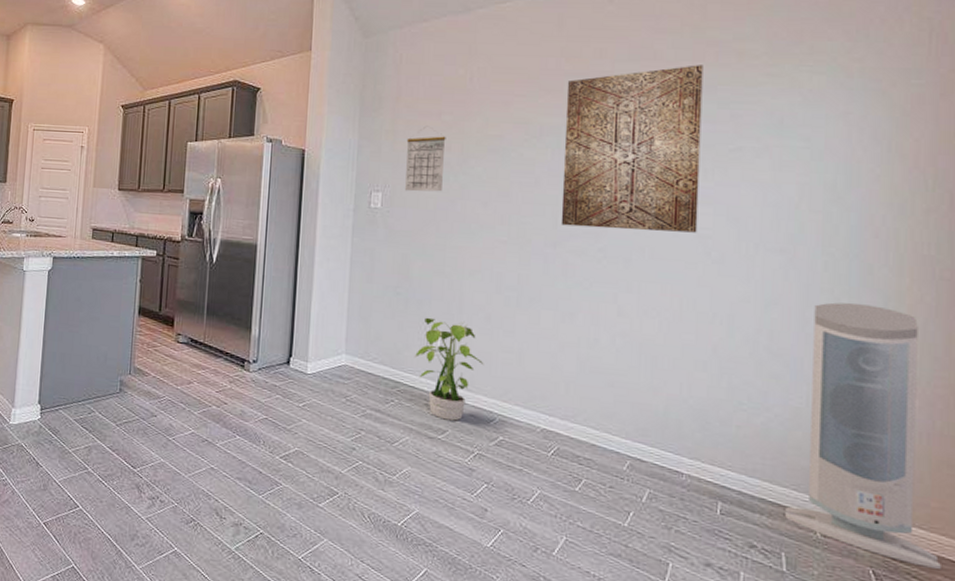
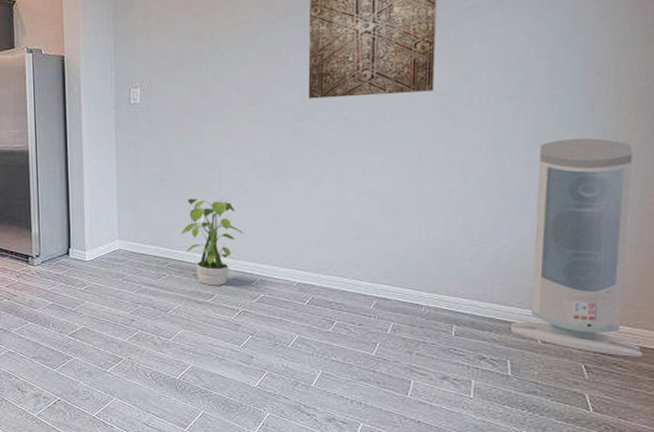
calendar: present [405,127,446,192] -> none [159,20,197,84]

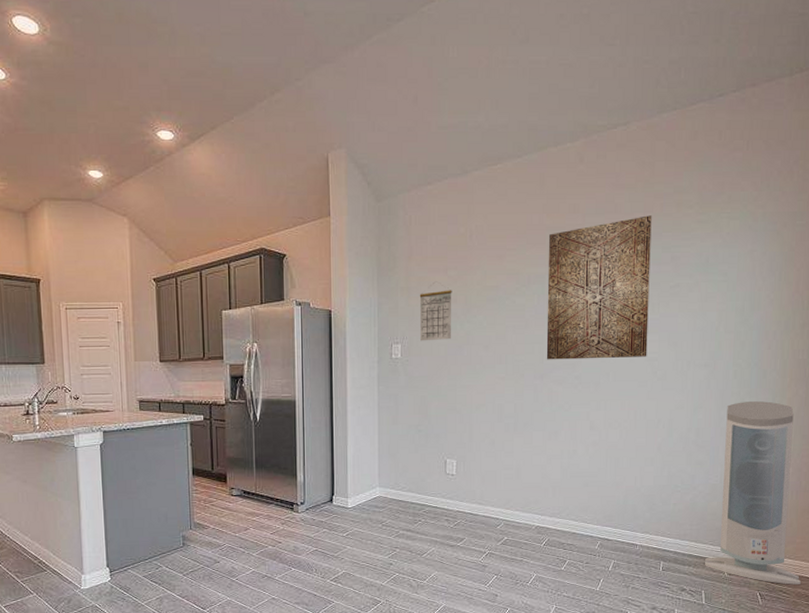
calendar: none [159,20,197,84] -> present [419,282,452,341]
potted plant: present [180,198,244,286] -> none [435,448,491,530]

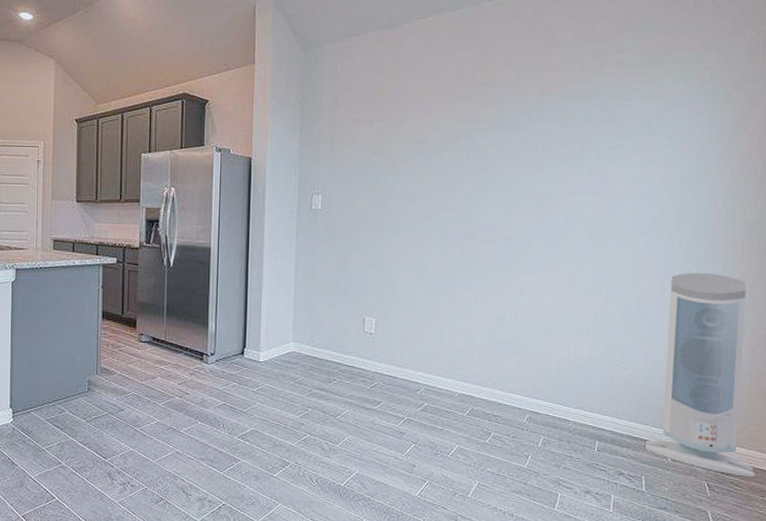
calendar: present [419,282,452,341] -> none [342,134,377,193]
wall art: present [546,215,652,360] -> none [474,73,591,220]

